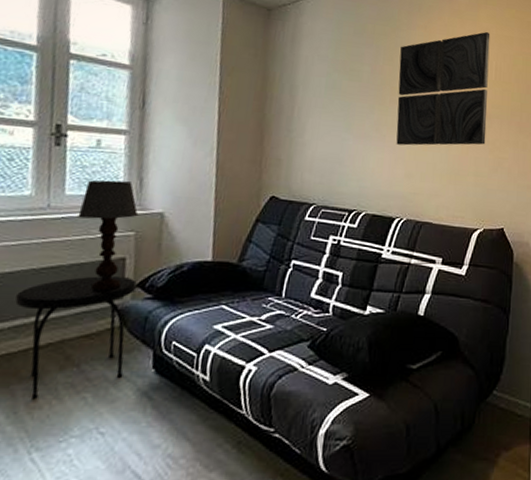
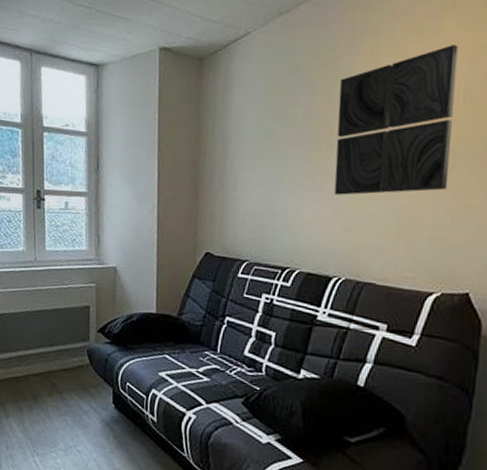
side table: present [15,275,137,400] -> none [18,320,99,416]
table lamp: present [77,180,139,291] -> none [55,237,98,333]

